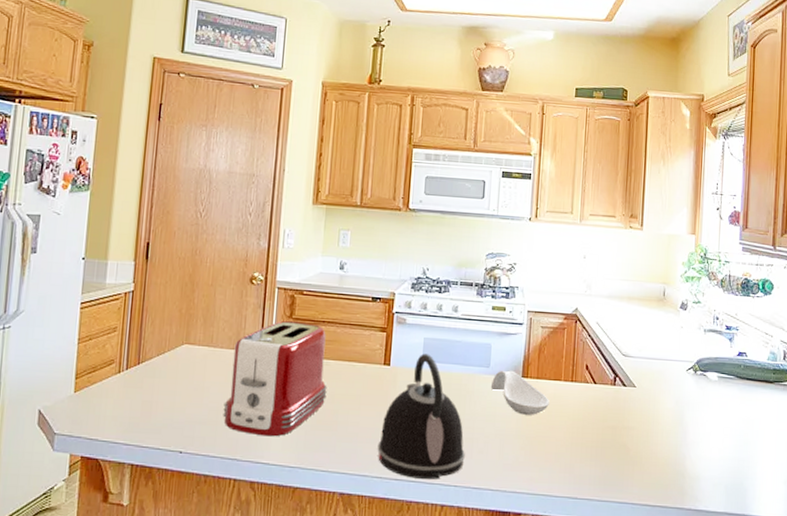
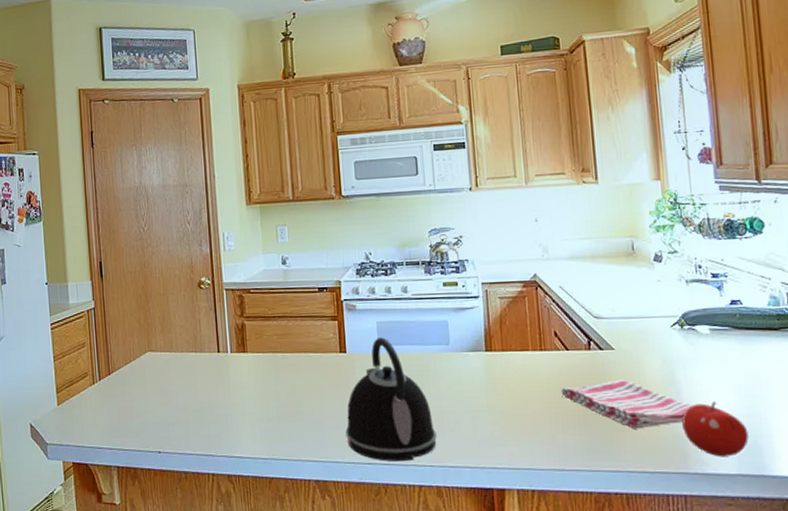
toaster: present [223,321,327,437] -> none [192,319,288,432]
spoon rest: present [490,370,549,415] -> none [453,345,519,389]
dish towel: none [584,416,696,464] -> present [561,380,694,429]
fruit: none [684,443,737,496] -> present [682,401,749,457]

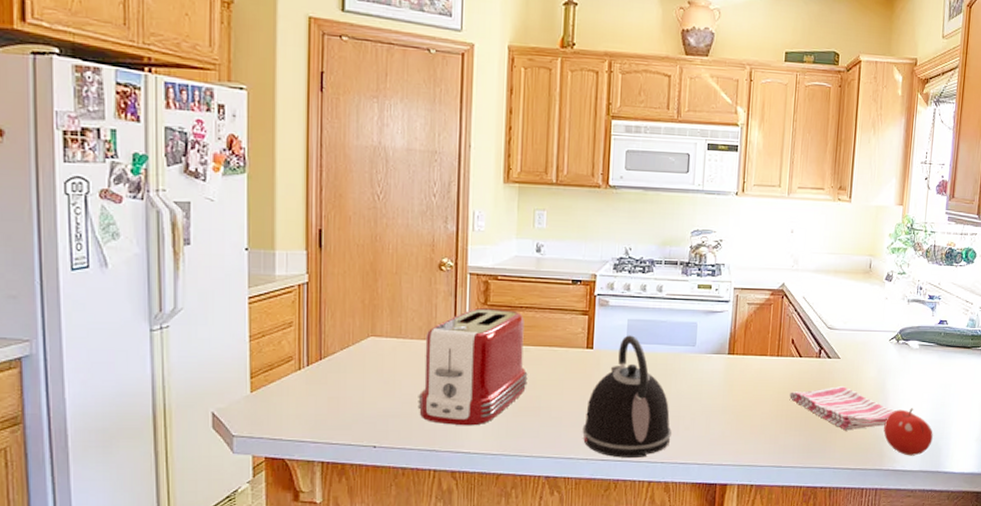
toaster: none [192,319,288,432] -> present [417,308,528,426]

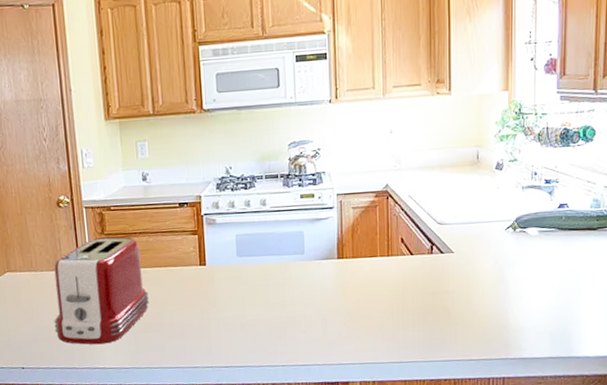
kettle: present [582,335,672,458] -> none [204,249,289,364]
dish towel: present [789,386,896,431] -> none [404,280,518,323]
fruit: present [884,408,933,456] -> none [507,295,561,344]

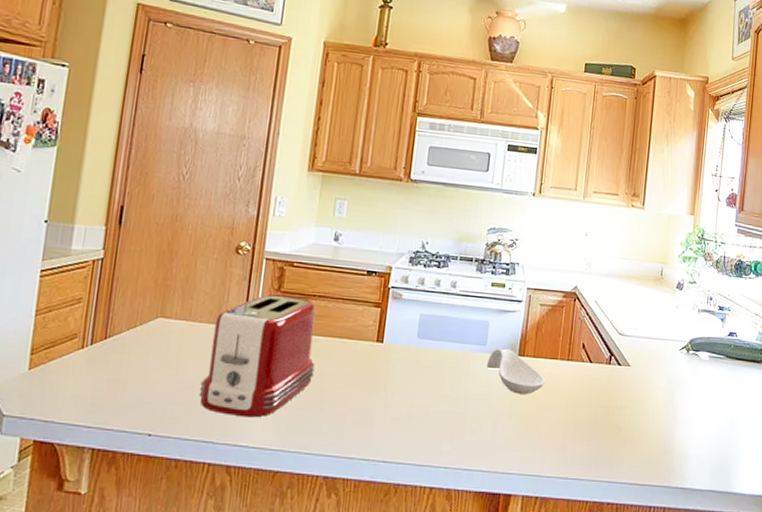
spoon rest: none [307,253,367,294] -> present [486,348,545,394]

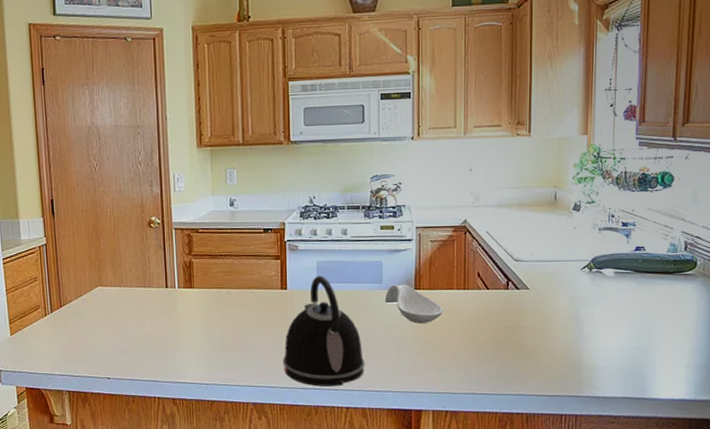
toaster: present [199,294,317,418] -> none [140,257,231,360]
kettle: none [366,330,457,461] -> present [283,276,365,386]

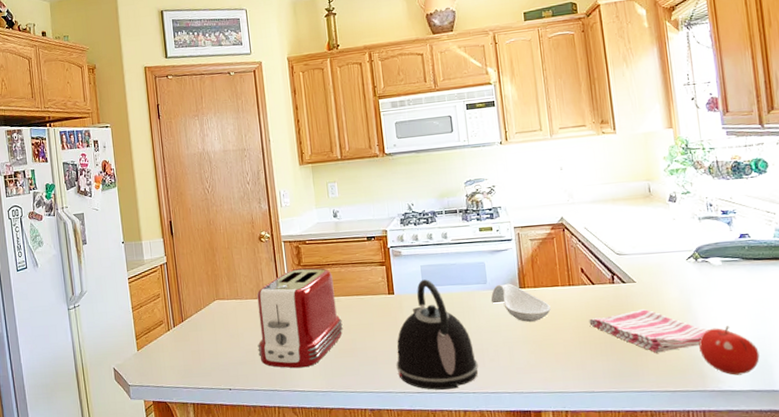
toaster: none [140,257,231,360] -> present [257,267,343,369]
dish towel: none [479,316,593,359] -> present [589,309,709,353]
fruit: none [581,335,636,383] -> present [699,326,760,376]

